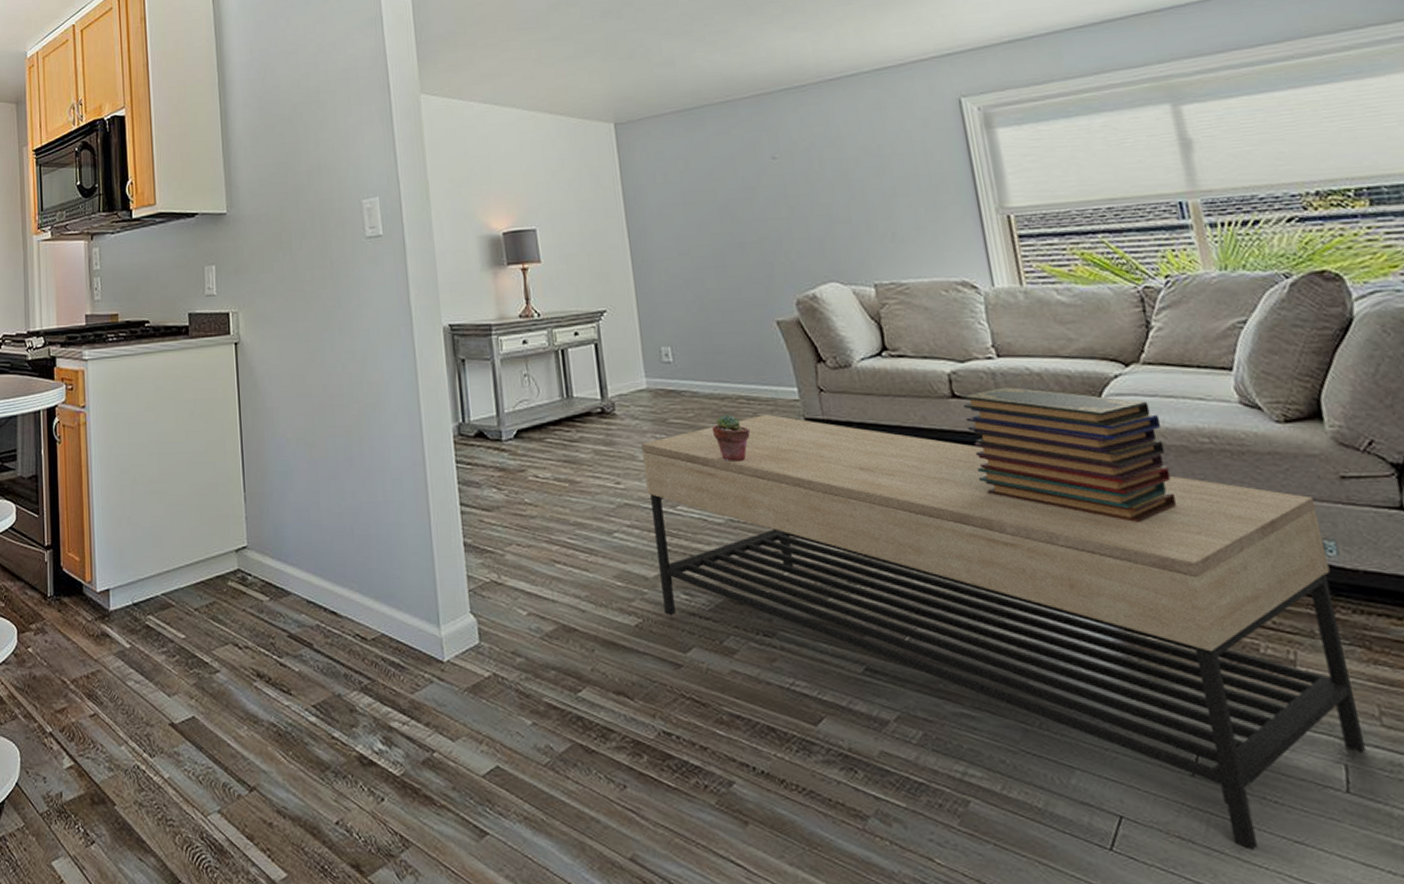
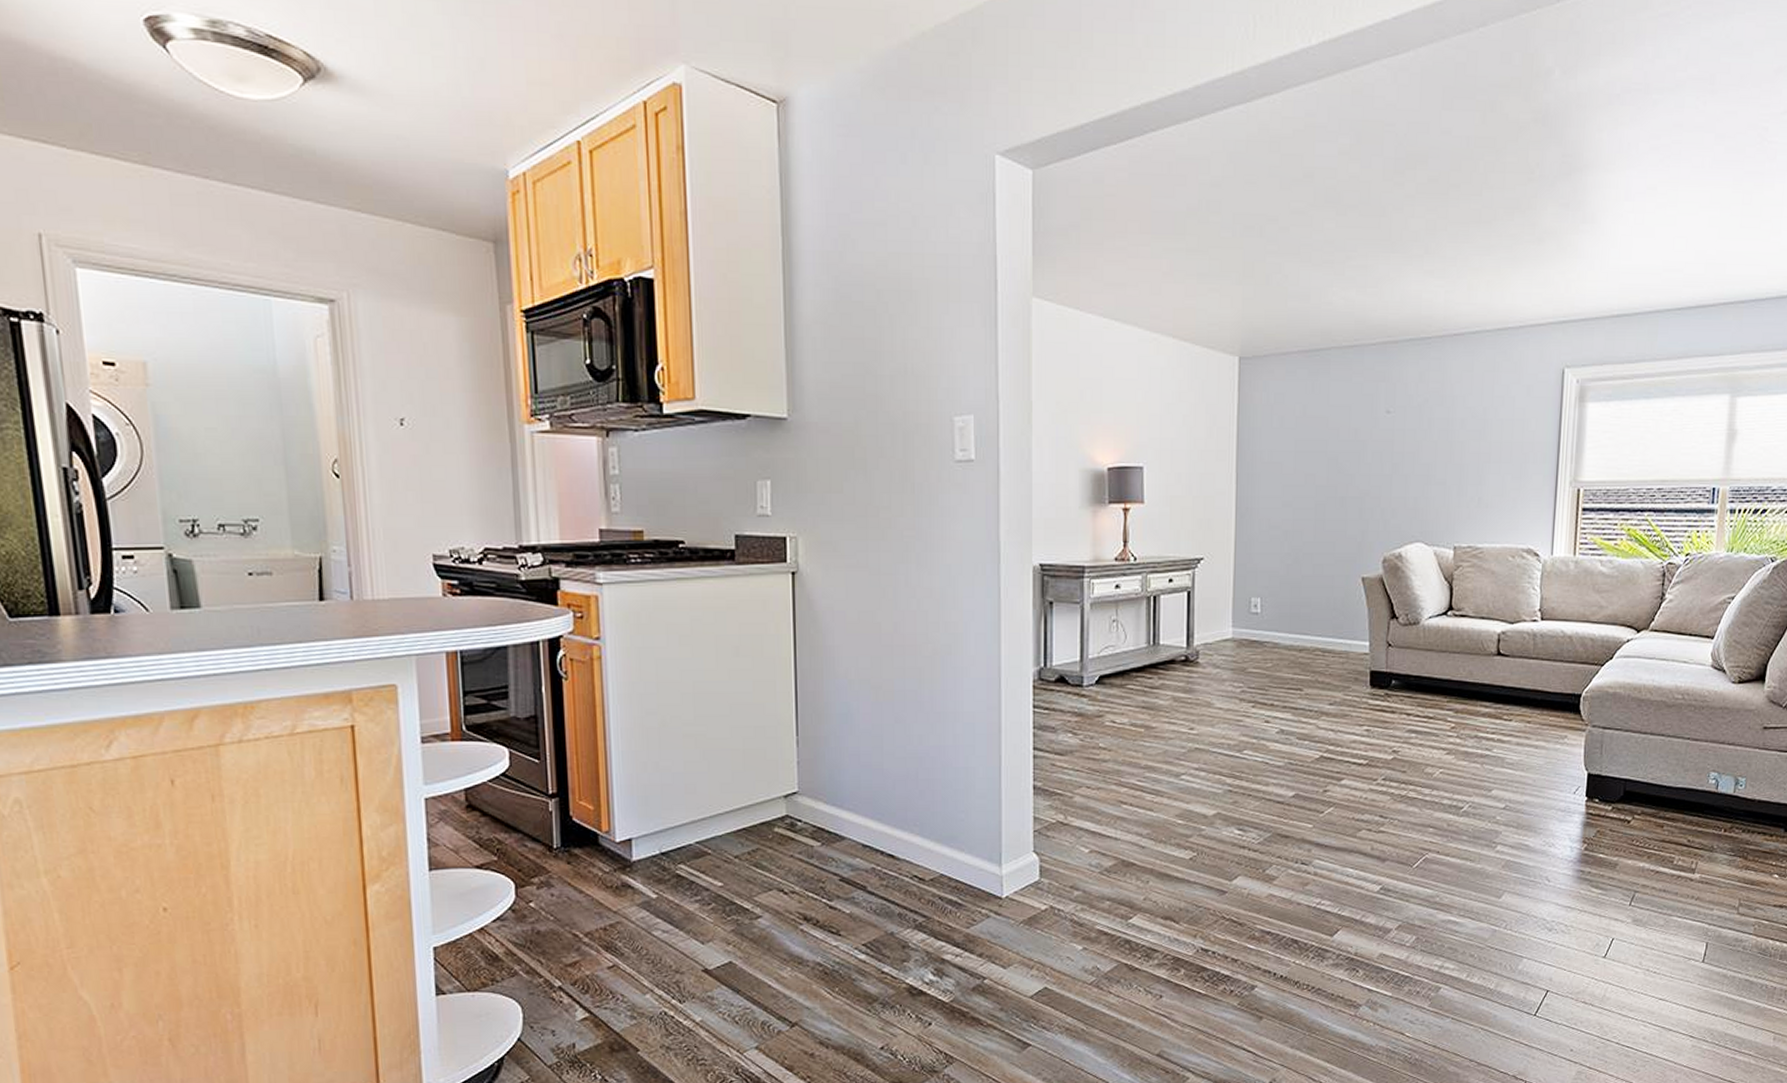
coffee table: present [641,414,1366,850] -> none [1218,666,1741,1008]
potted succulent: present [711,415,750,461] -> none [1286,666,1320,709]
book stack: present [962,387,1176,524] -> none [1503,647,1652,765]

